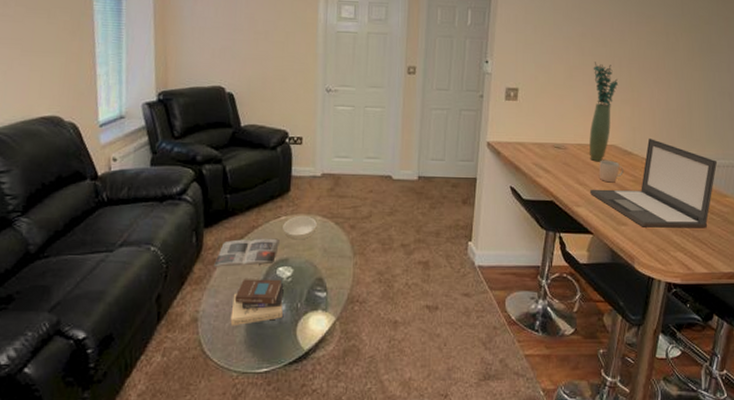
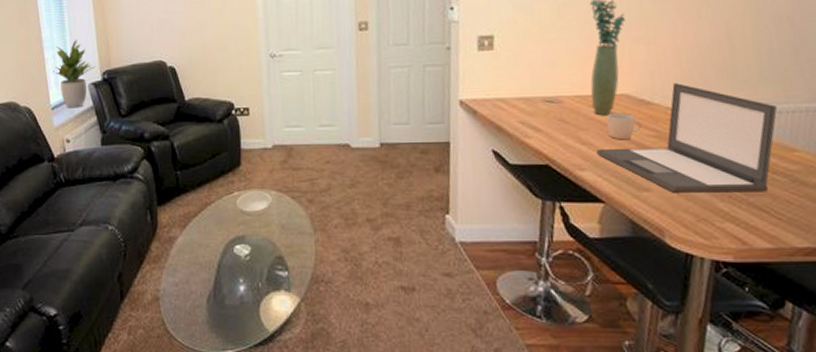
potted plant: none [103,57,151,127] -> present [52,39,95,108]
magazine: present [213,238,279,267] -> none [169,215,234,245]
books: present [230,279,284,326] -> none [191,257,244,306]

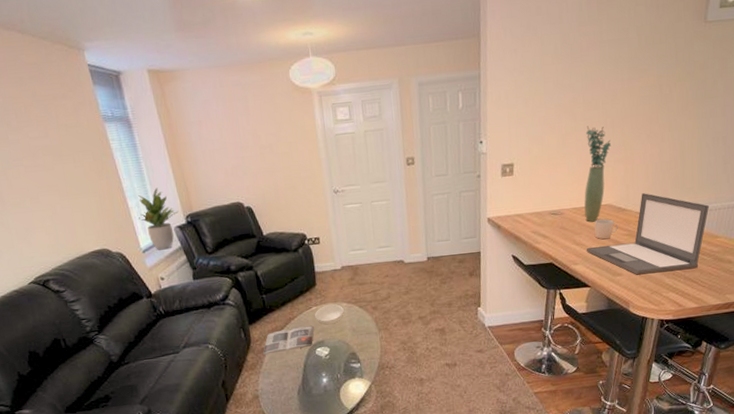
magazine: none [169,215,234,245] -> present [262,325,315,355]

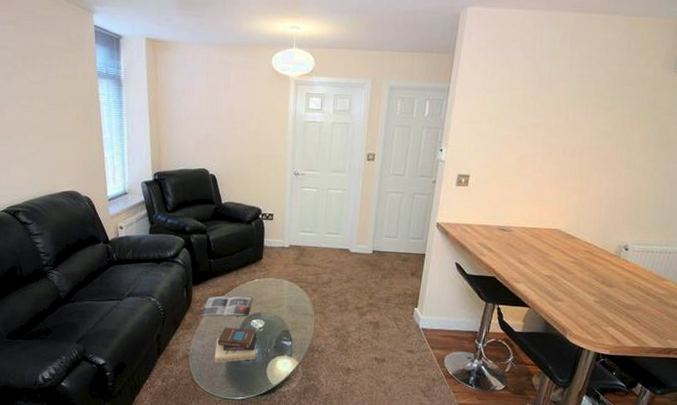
potted plant: present [138,187,179,250] -> none [110,143,148,201]
books: none [283,357,327,398] -> present [214,327,257,363]
bowl: present [315,303,344,325] -> none [256,279,285,299]
vase: present [584,126,612,222] -> none [532,151,568,244]
laptop: present [586,193,710,275] -> none [529,224,660,308]
mug: present [594,218,618,240] -> none [540,242,565,263]

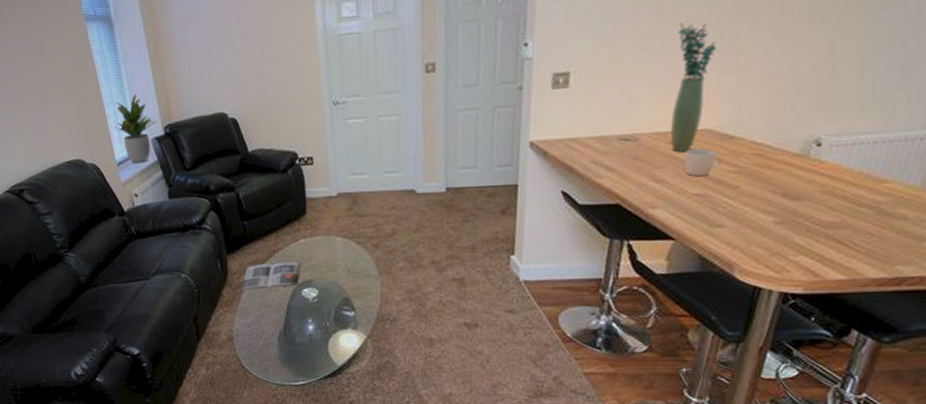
potted plant: none [110,143,148,201] -> present [114,93,157,164]
books: present [214,327,257,363] -> none [262,300,313,344]
vase: none [532,151,568,244] -> present [669,23,717,153]
mug: none [540,242,565,263] -> present [684,148,721,177]

